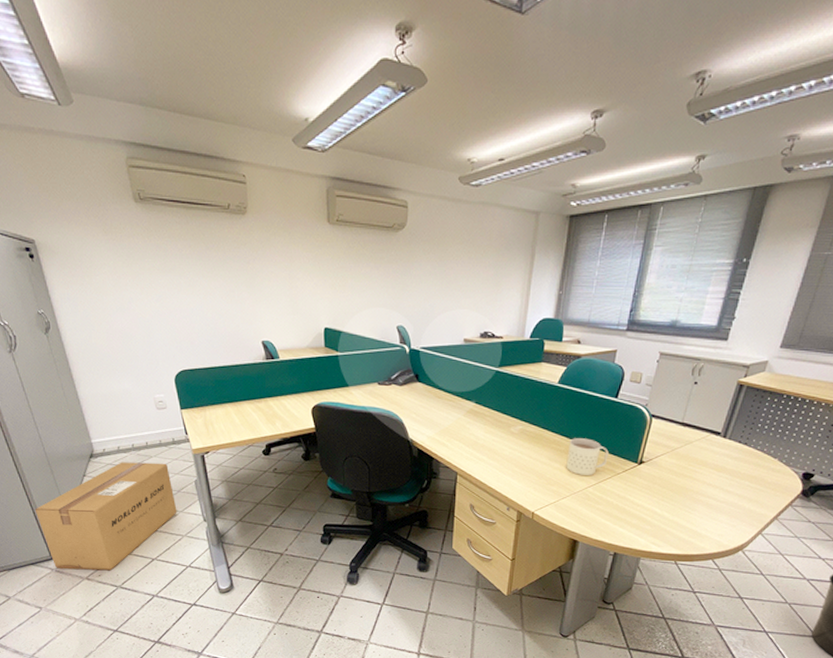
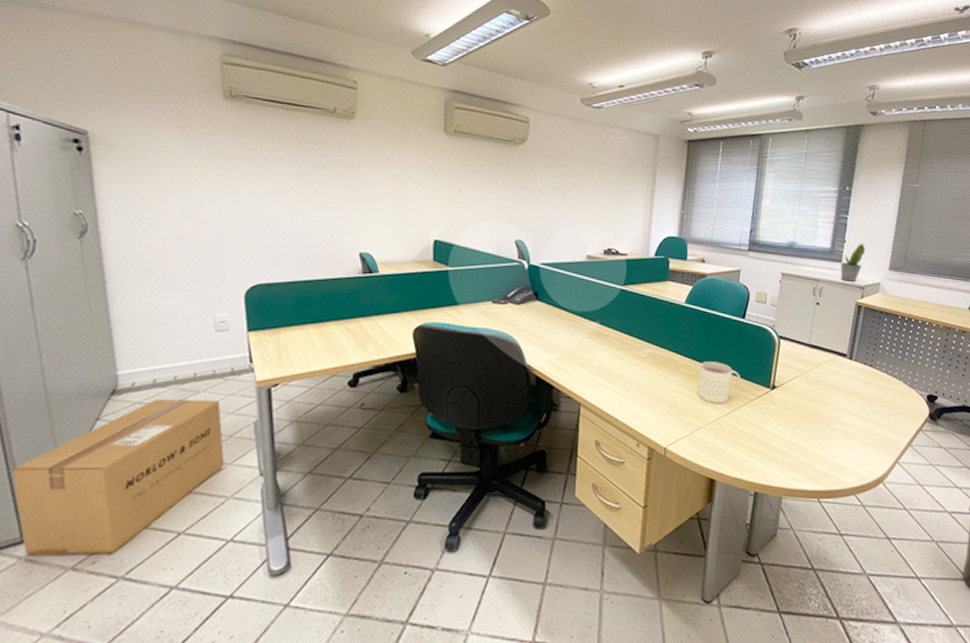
potted plant: none [724,319,756,361] -> present [841,243,865,283]

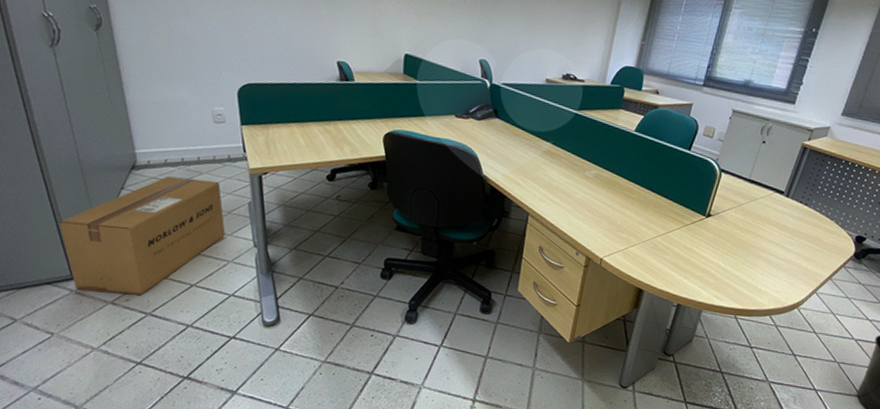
mug: present [698,362,740,404] -> none [637,187,679,226]
potted plant: present [841,243,865,283] -> none [791,86,821,125]

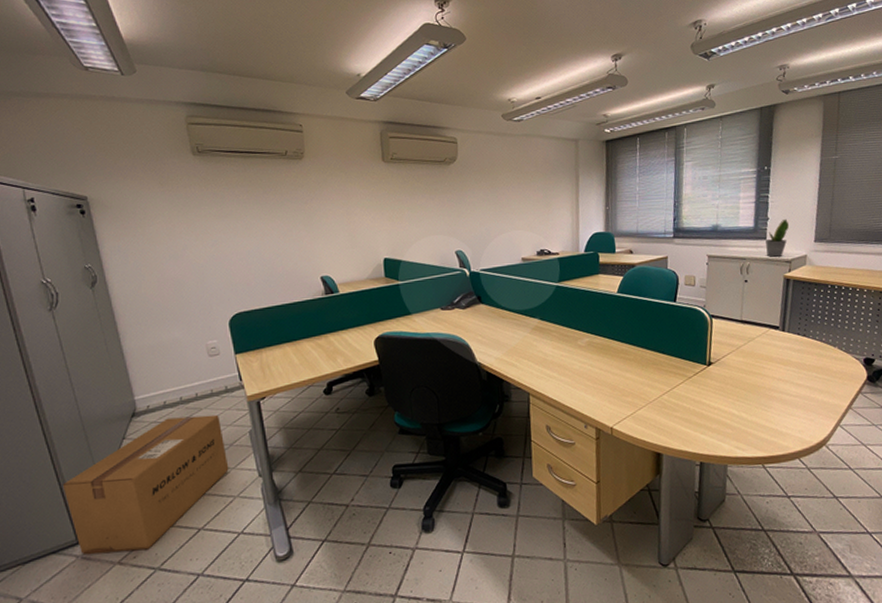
potted plant: none [791,86,821,125] -> present [766,218,789,258]

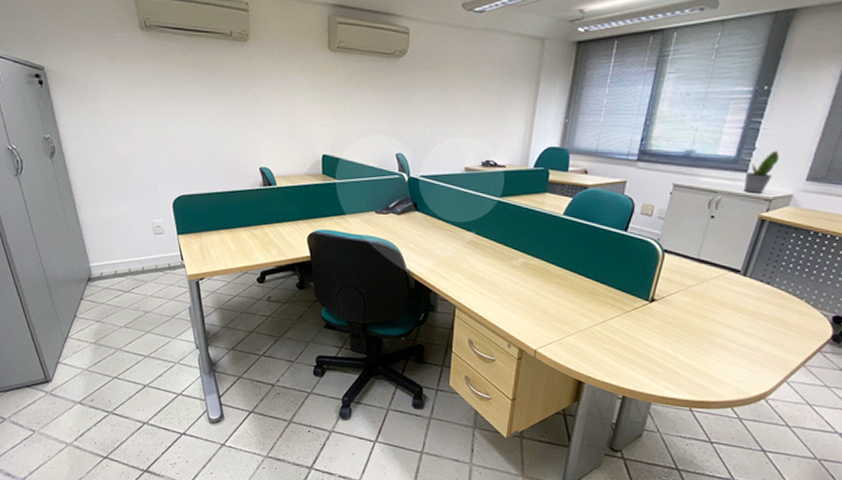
box: present [64,414,229,555] -> none [33,286,170,396]

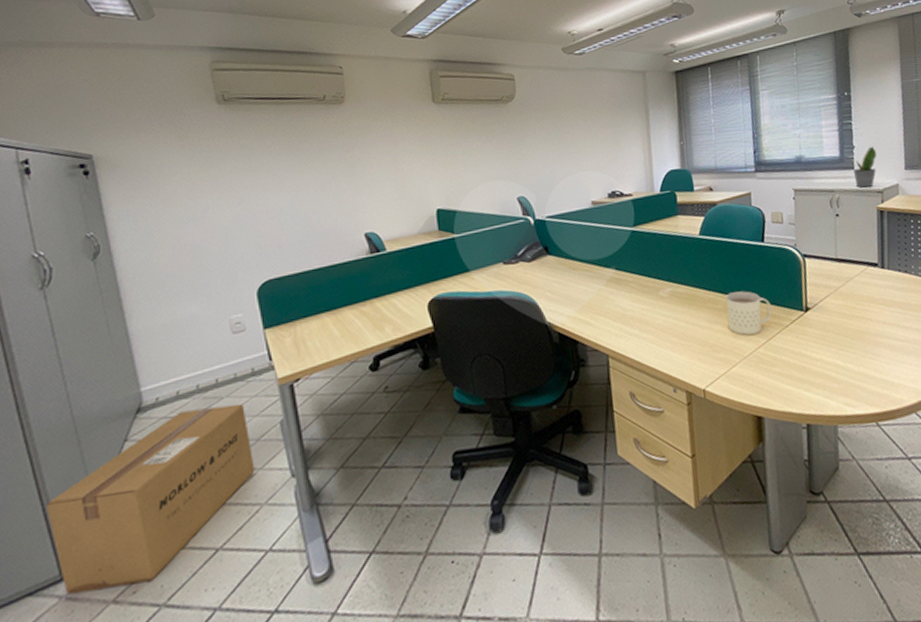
box: none [33,286,170,396] -> present [47,403,255,595]
mug: none [571,273,617,314] -> present [725,291,771,336]

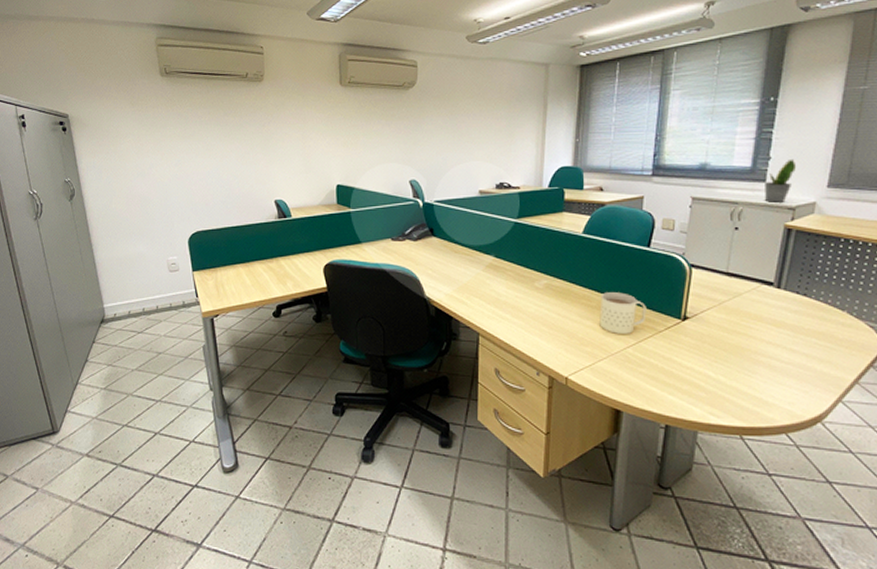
box: present [47,403,255,595] -> none [43,327,184,446]

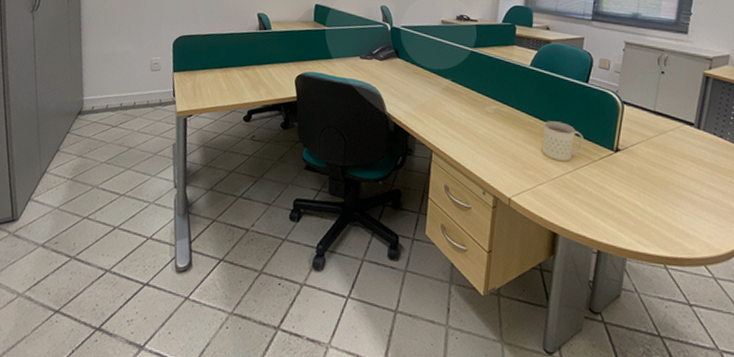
potted plant: present [765,158,796,204] -> none [687,16,712,54]

